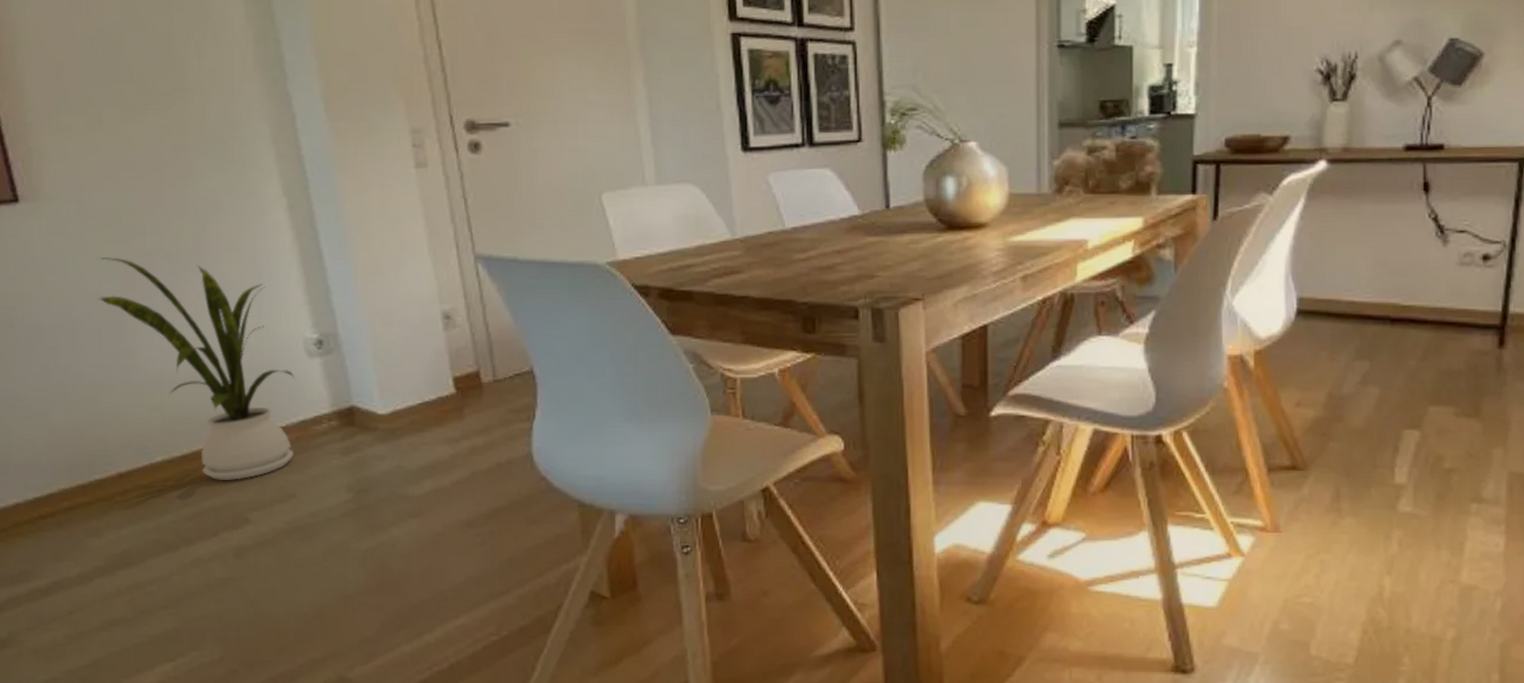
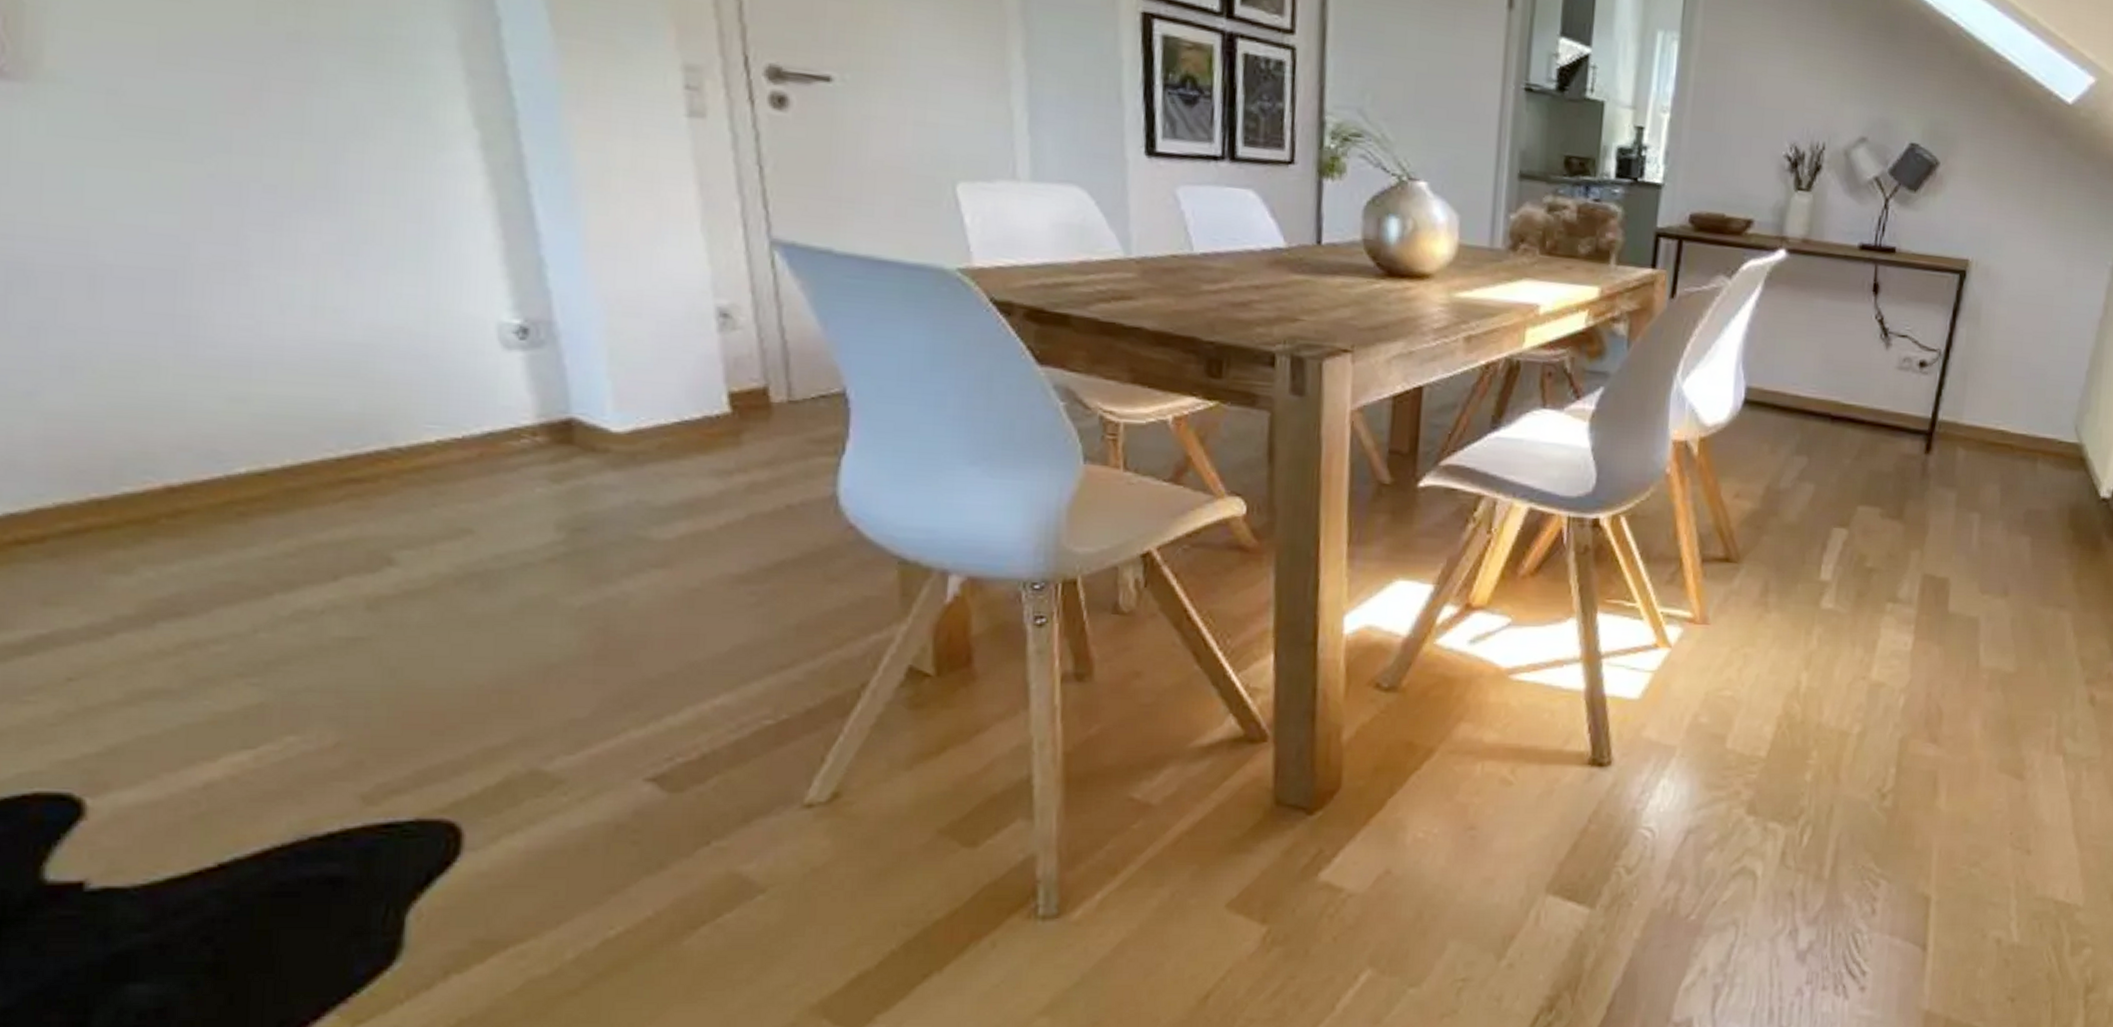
house plant: present [97,257,295,481] -> none [139,178,480,506]

